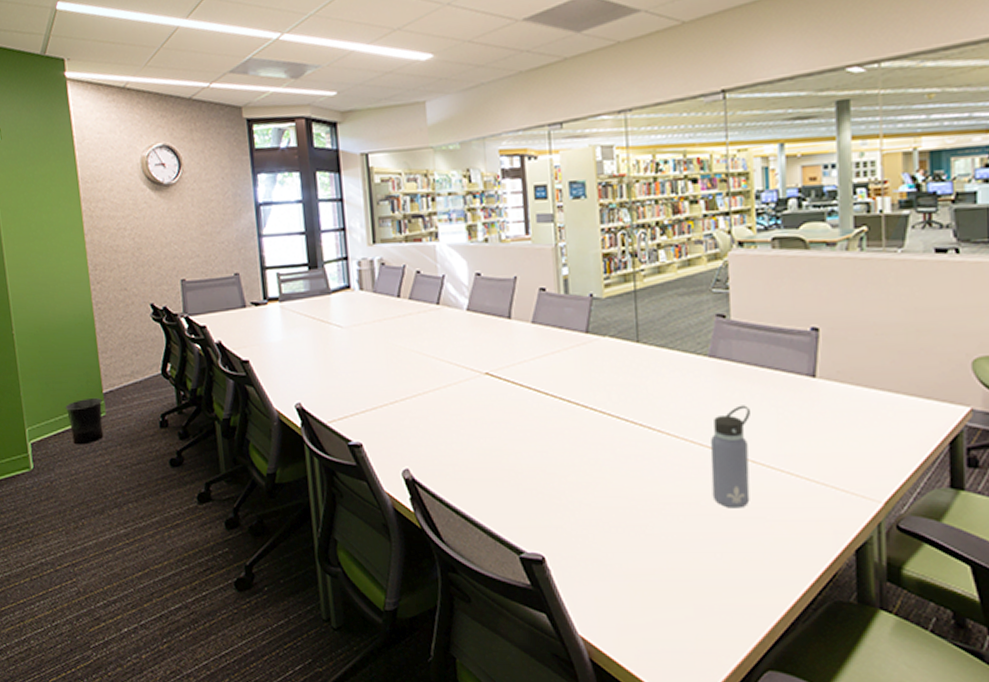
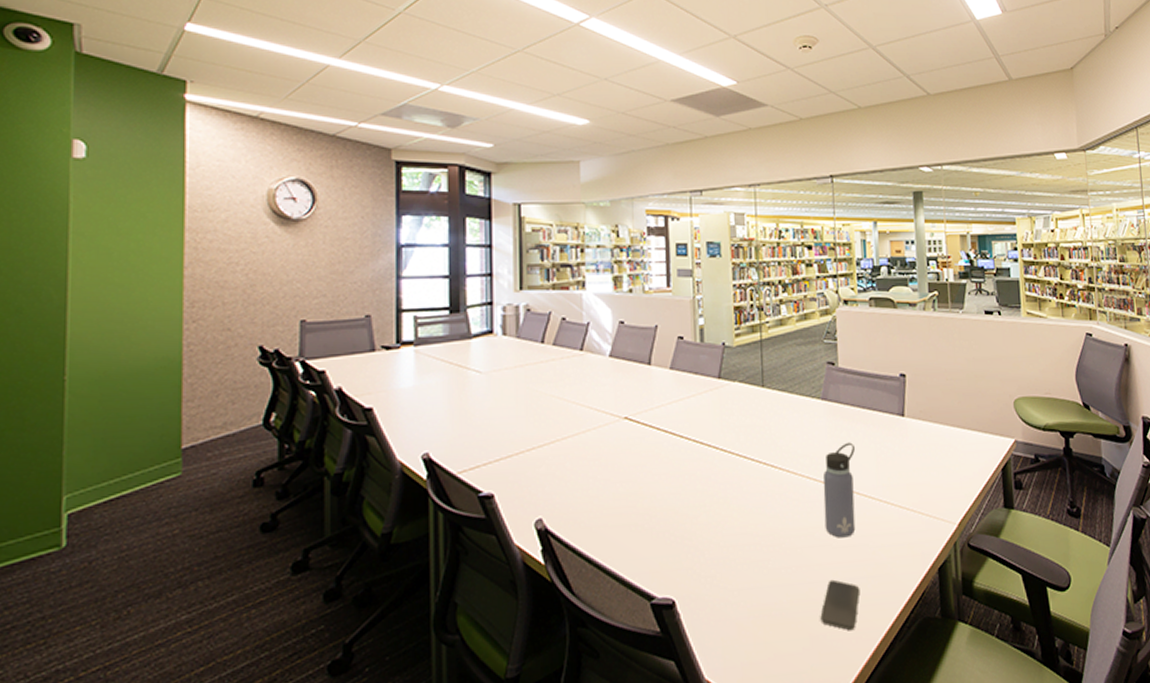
waste bin: present [65,397,104,445] -> none [125,454,179,513]
smartphone: none [706,551,755,606] -> present [820,579,860,631]

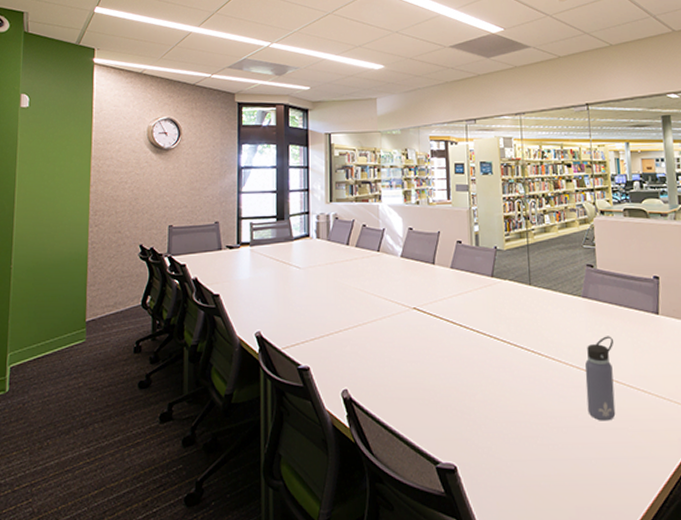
smartphone: present [820,579,860,631] -> none [585,458,621,506]

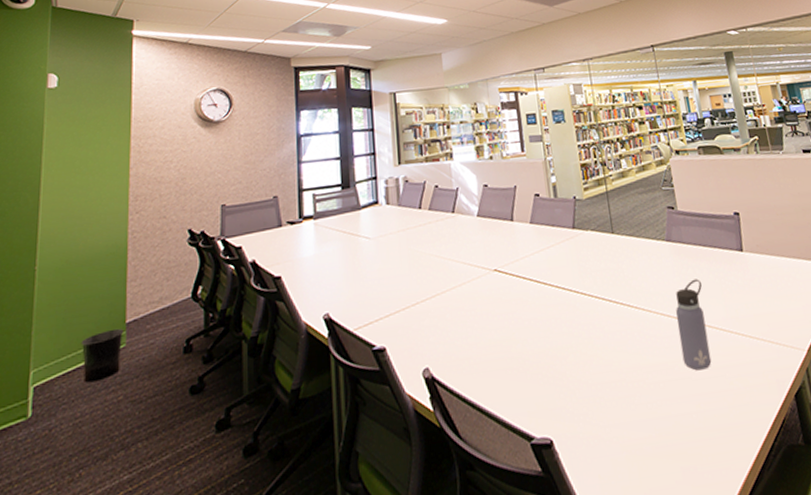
waste bin: none [48,325,84,369] -> present [81,328,124,383]

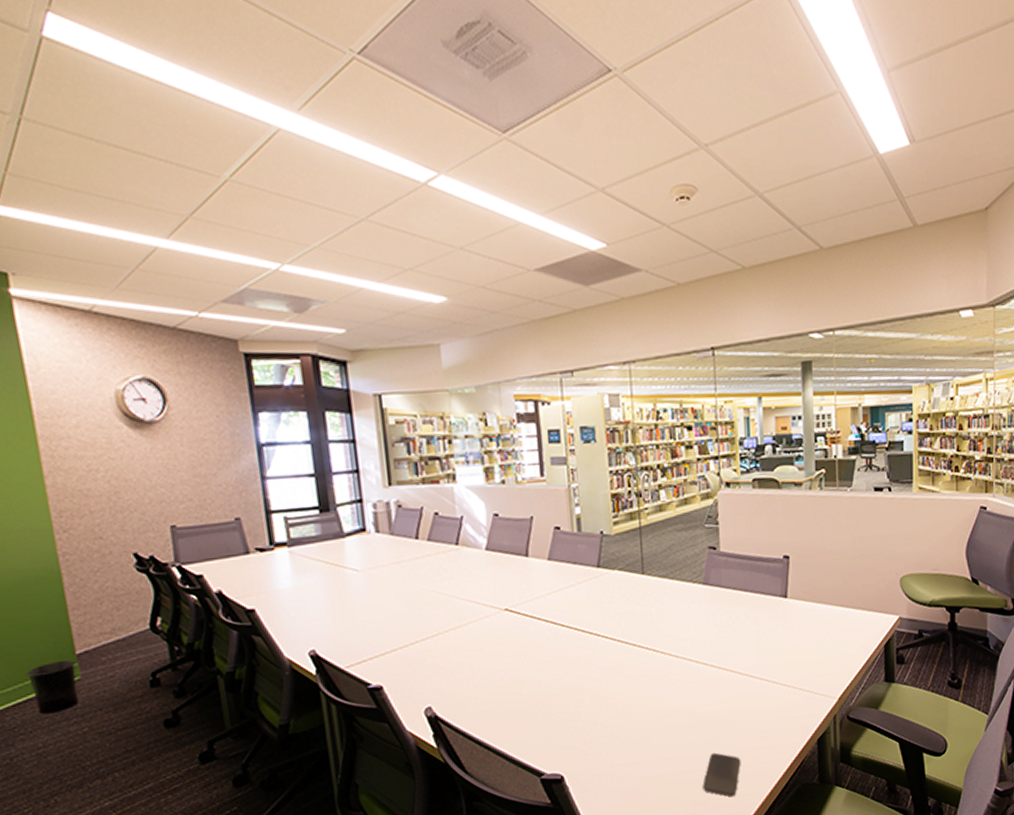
water bottle: present [676,279,712,371] -> none [704,625,737,715]
smartphone: none [688,411,724,462] -> present [702,752,741,797]

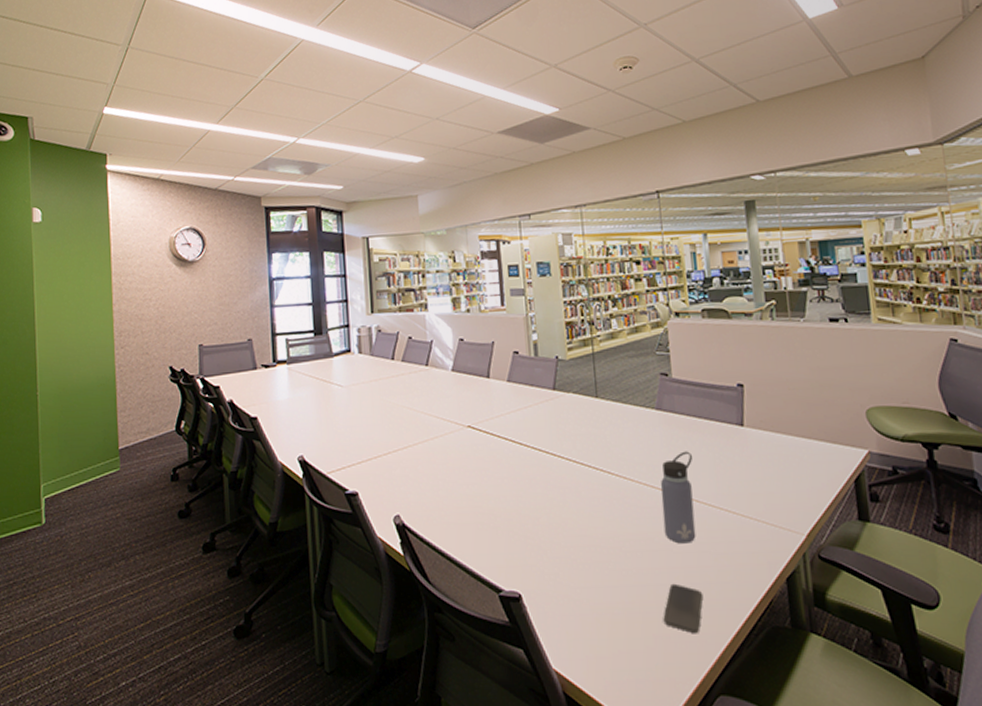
waste bin: present [26,659,79,715] -> none [81,453,118,499]
water bottle: none [704,625,737,715] -> present [660,451,696,544]

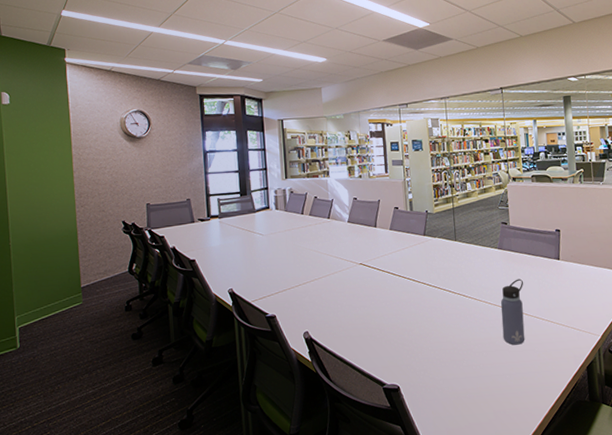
smartphone: present [663,583,704,634] -> none [501,373,530,409]

